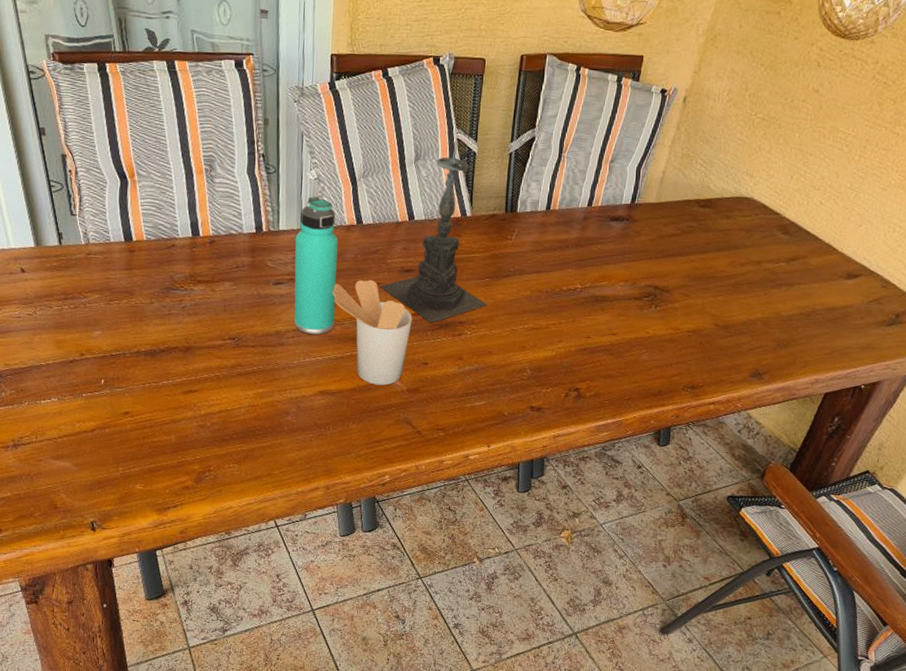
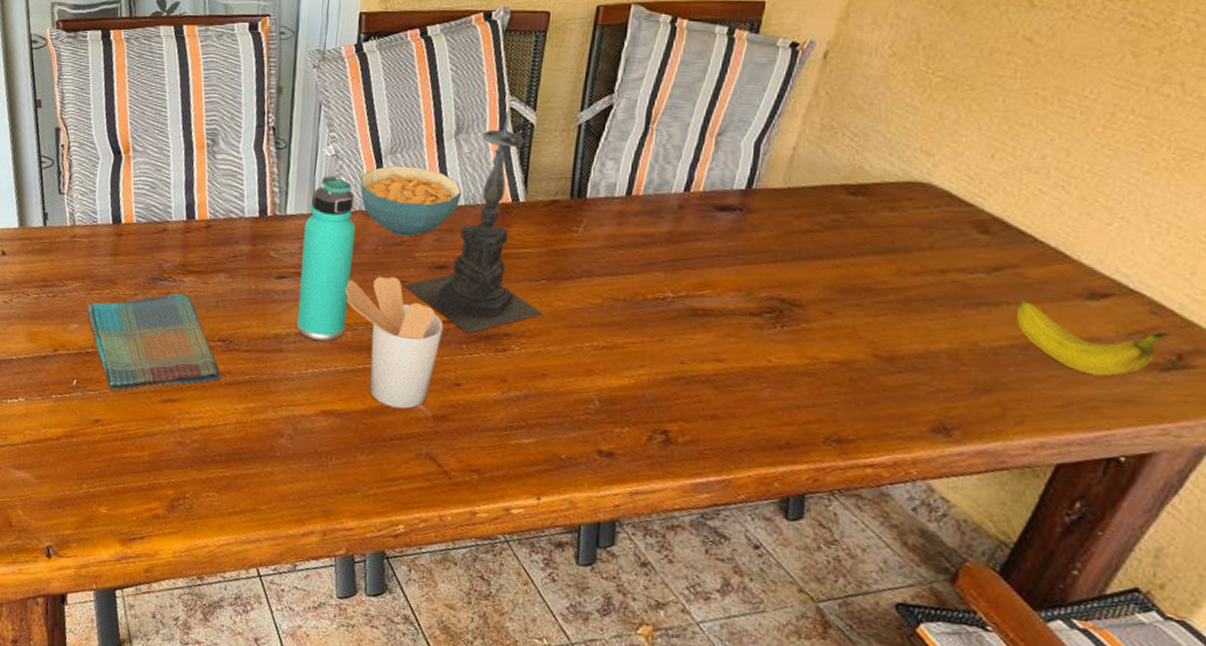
dish towel: none [108,300,233,388] -> present [87,293,222,392]
cereal bowl: none [340,187,422,247] -> present [360,165,462,237]
fruit: none [804,281,893,331] -> present [1017,301,1171,376]

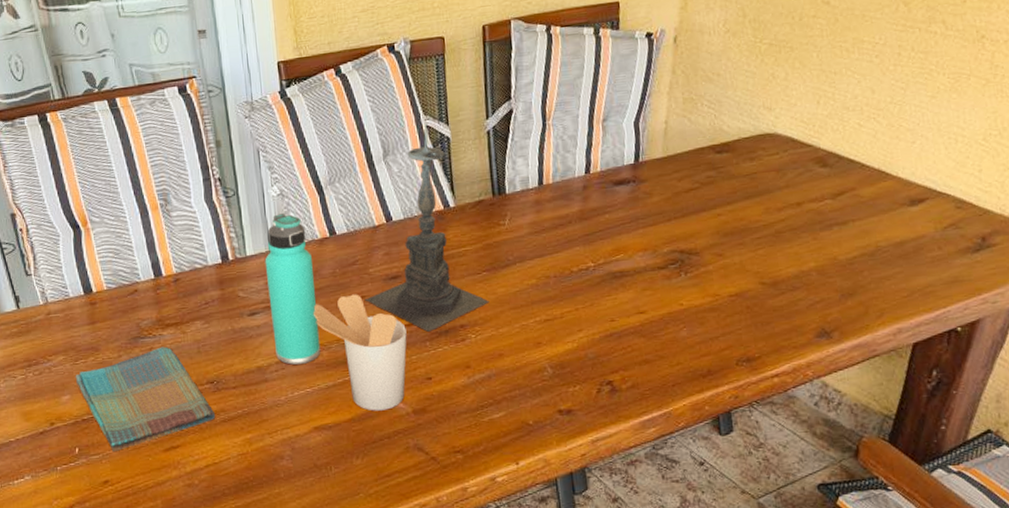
cereal bowl: present [360,165,462,237] -> none [307,192,400,257]
fruit: present [1017,301,1171,376] -> none [860,216,974,267]

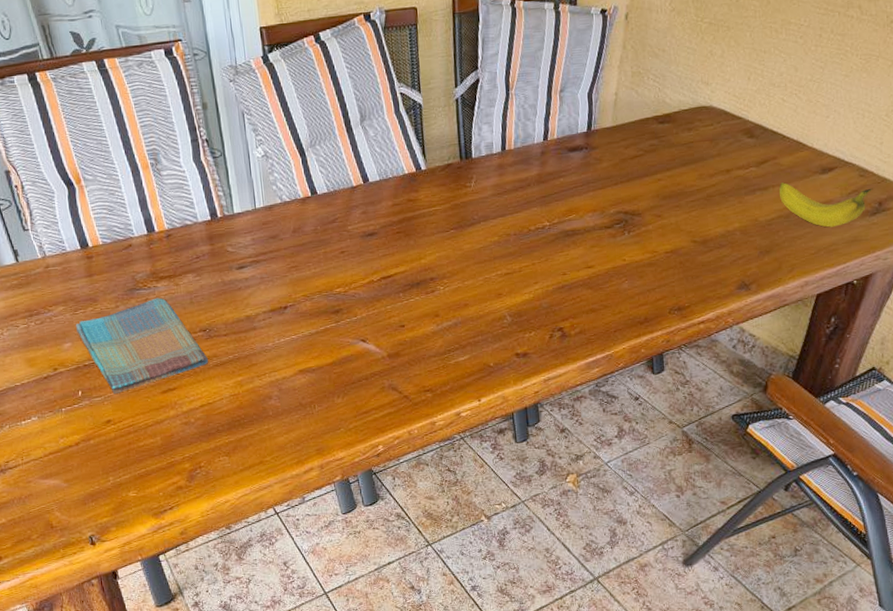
thermos bottle: present [265,213,321,365] -> none [251,174,305,314]
utensil holder: present [314,294,407,411] -> none [297,249,383,356]
candle holder: present [364,123,490,332] -> none [344,90,457,284]
fruit: none [860,216,974,267] -> present [779,182,873,227]

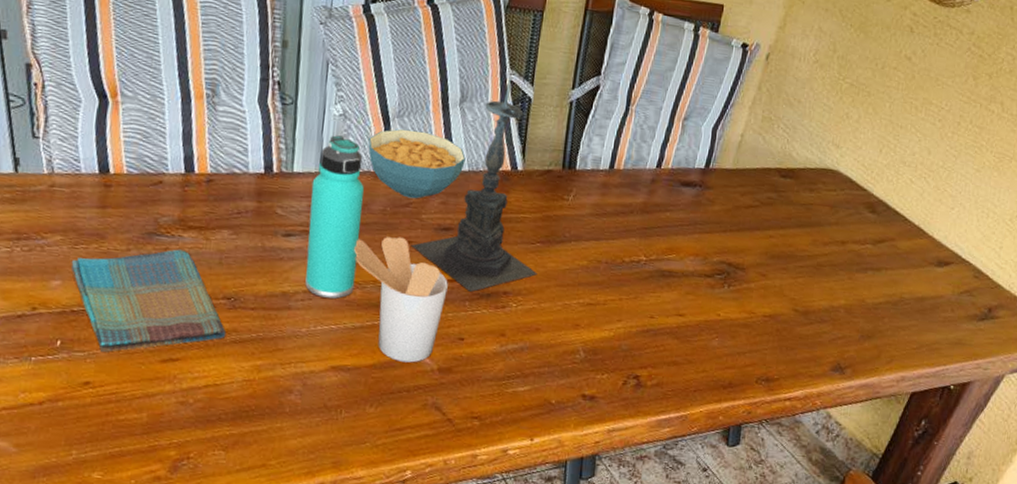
thermos bottle: none [251,174,305,314] -> present [305,135,364,299]
cereal bowl: none [290,154,376,215] -> present [368,128,466,199]
utensil holder: none [297,249,383,356] -> present [354,237,448,363]
candle holder: none [344,90,457,284] -> present [411,78,537,292]
fruit: present [779,182,873,227] -> none [891,267,985,325]

